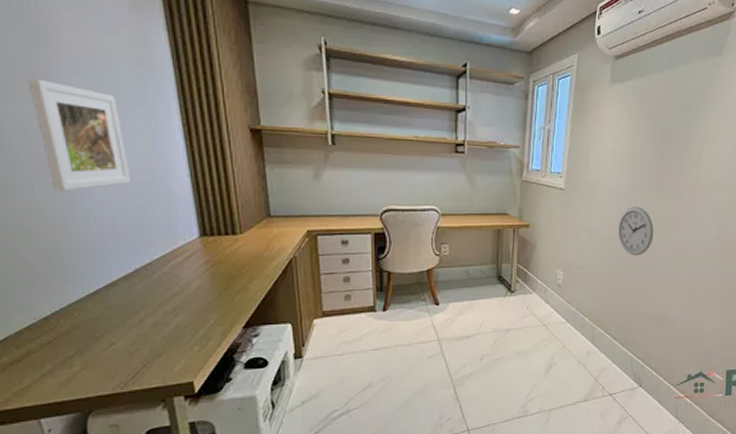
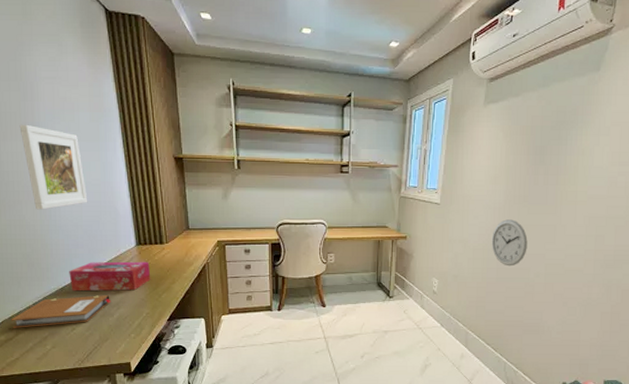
notebook: none [18,299,166,346] -> present [11,295,111,328]
tissue box: none [105,256,220,296] -> present [69,261,151,292]

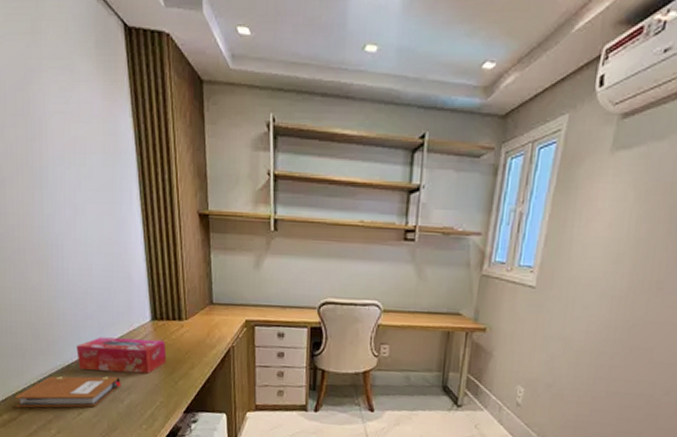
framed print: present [19,124,88,210] -> none [26,168,99,272]
wall clock: present [491,219,528,267] -> none [603,313,657,378]

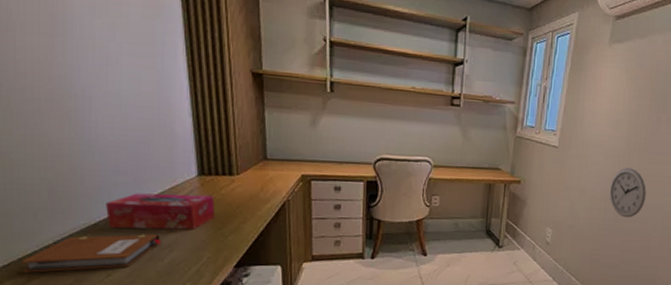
wall clock: none [603,313,657,378] -> present [609,168,647,218]

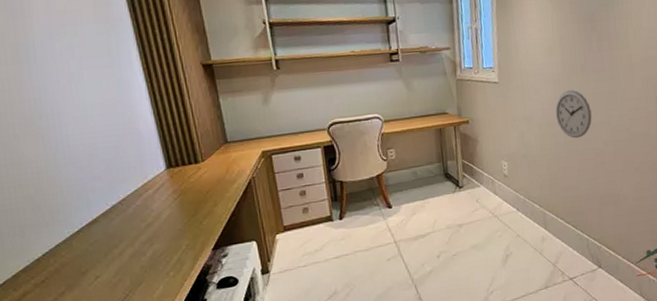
notebook: present [21,234,162,273] -> none [15,231,142,288]
tissue box: present [106,193,215,230] -> none [85,185,188,233]

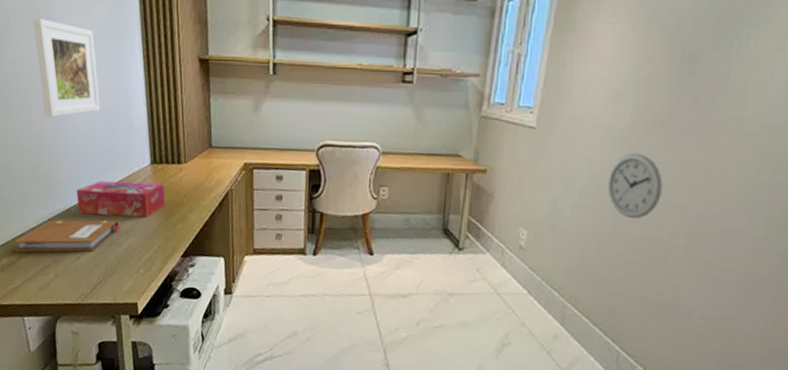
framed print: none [9,45,103,143] -> present [33,18,101,117]
notebook: none [15,231,142,288] -> present [14,220,120,252]
tissue box: none [85,185,188,233] -> present [76,181,166,218]

